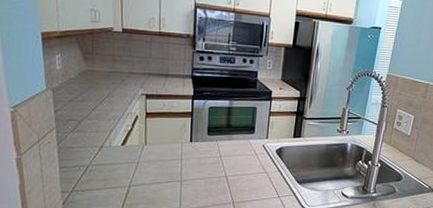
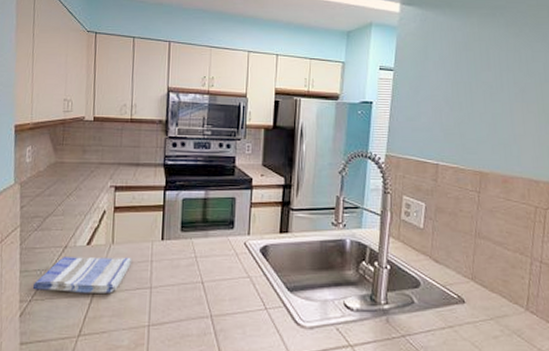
dish towel: none [72,155,164,185] -> present [32,257,132,293]

